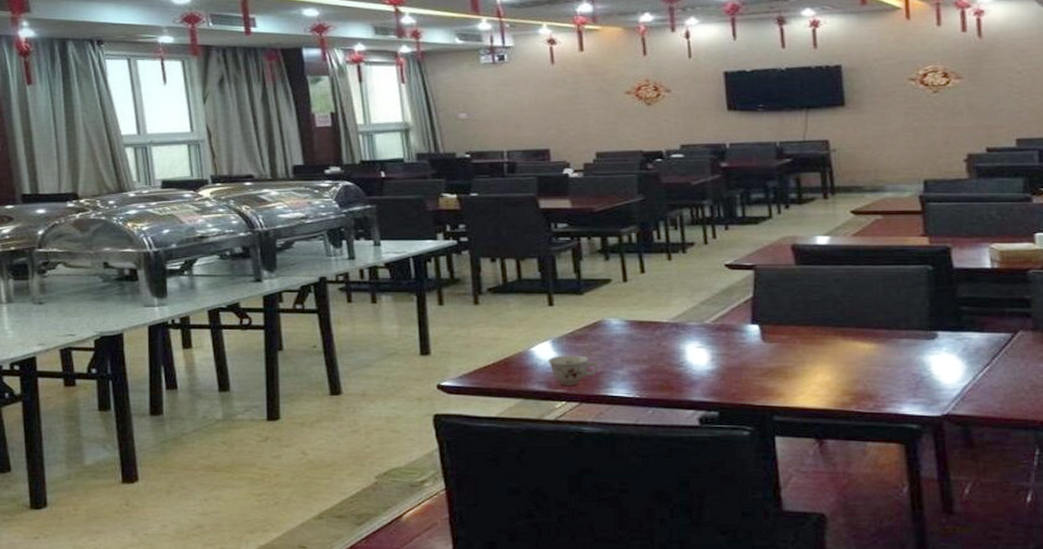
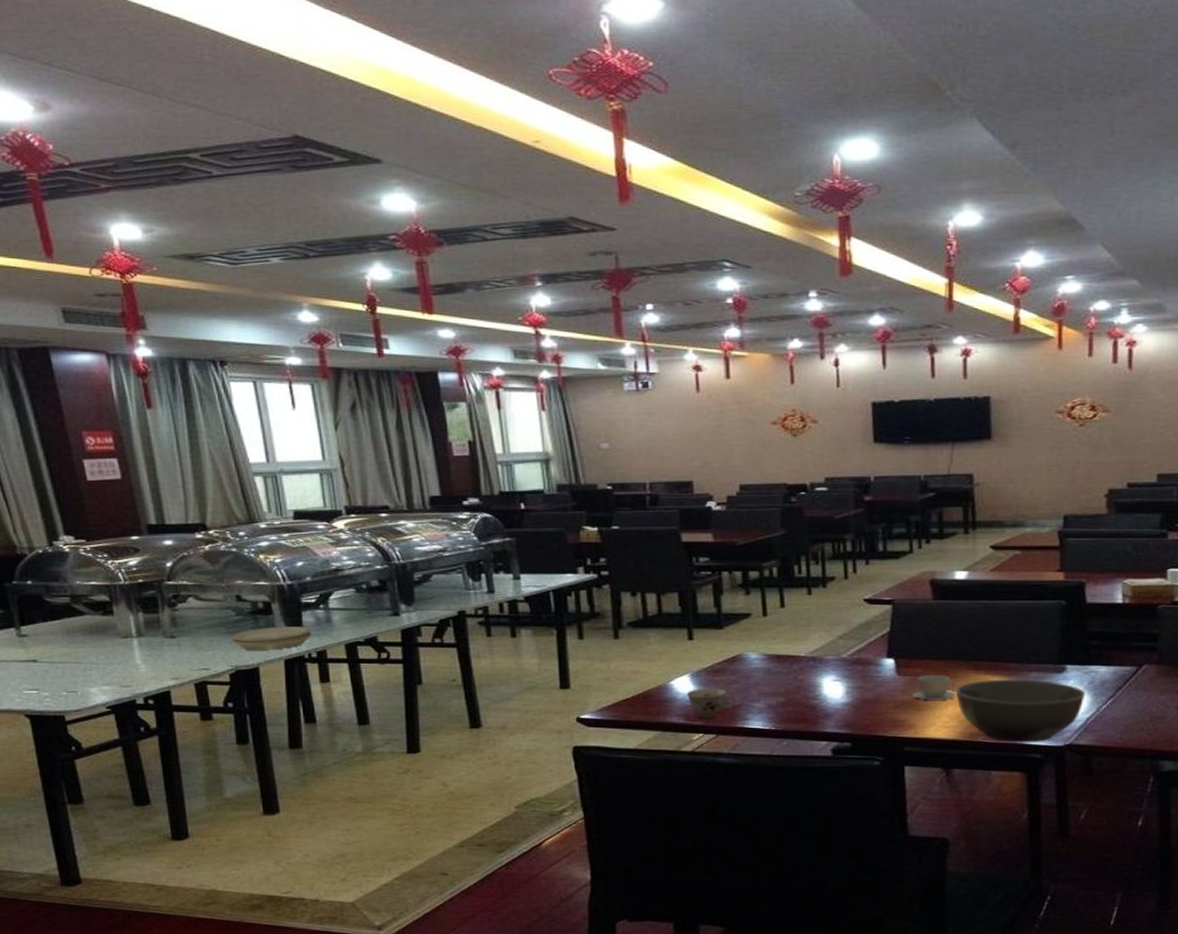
plate: none [98,293,176,317] -> present [232,627,312,651]
teacup: none [779,341,824,367] -> present [912,674,956,700]
bowl: none [824,346,960,413] -> present [955,679,1086,743]

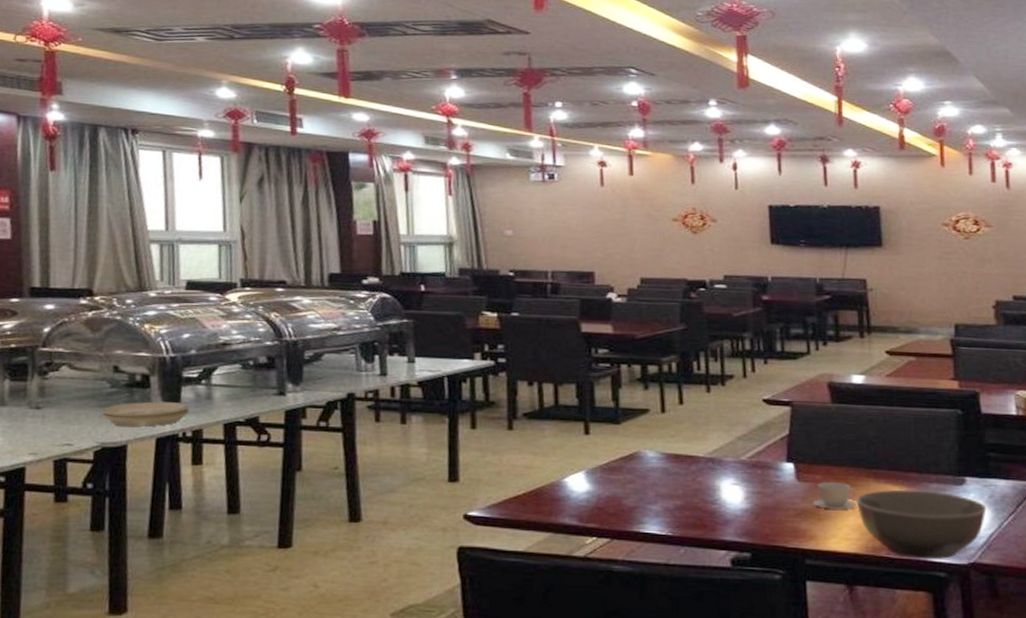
teacup: present [686,689,736,718] -> none [580,487,632,520]

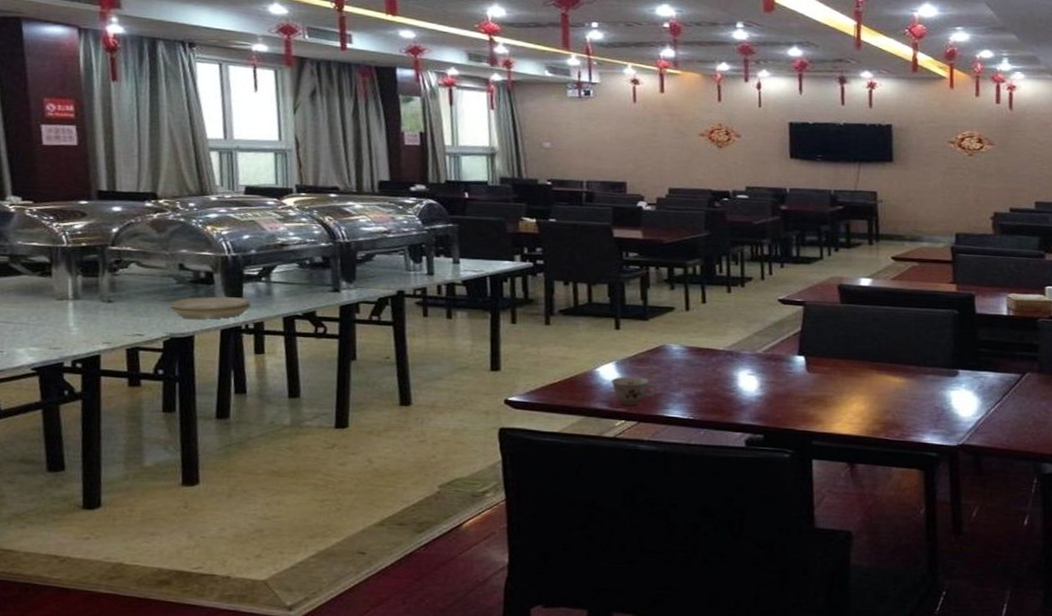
teacup: none [580,487,632,520] -> present [611,376,657,405]
teacup: present [812,481,856,509] -> none [820,372,860,397]
bowl: present [856,489,987,560] -> none [860,380,976,441]

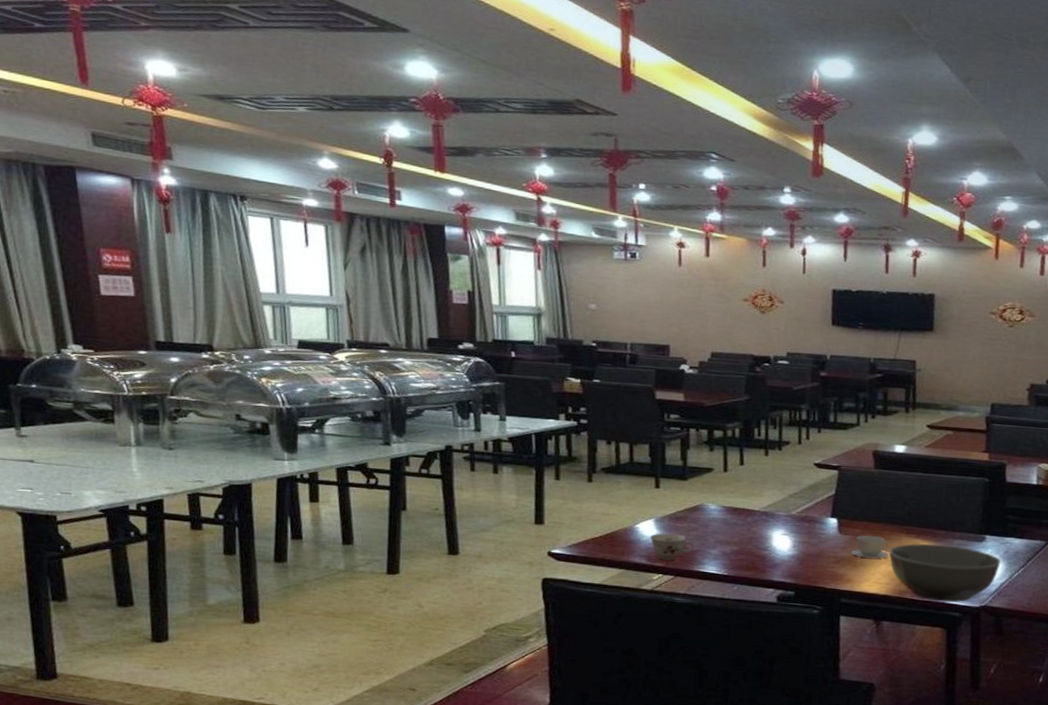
plate: present [170,296,251,320] -> none [228,446,306,468]
teacup: none [820,372,860,397] -> present [850,535,890,559]
bowl: none [860,380,976,441] -> present [889,544,1001,602]

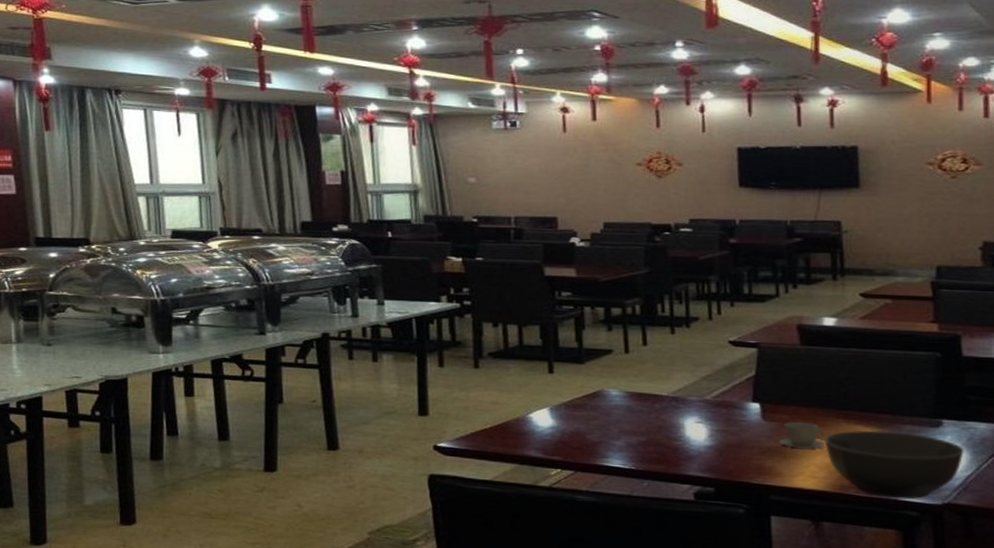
teacup: present [650,533,694,561] -> none [545,423,595,454]

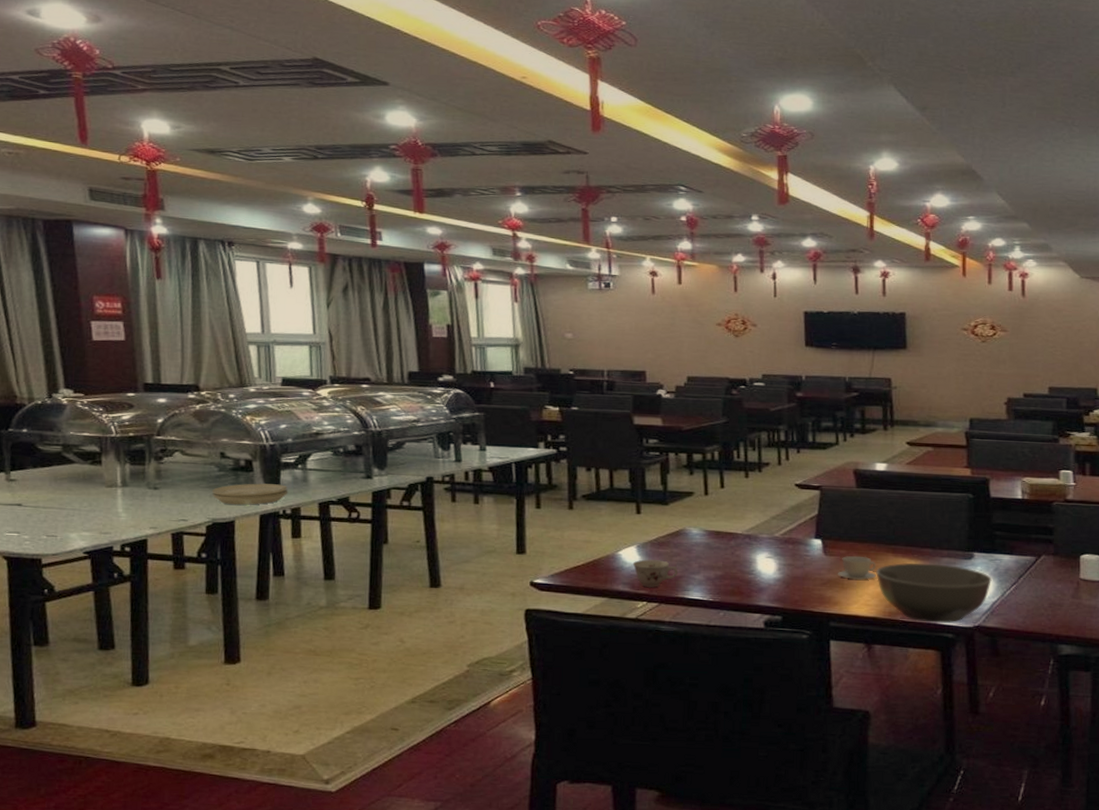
plate: none [104,339,181,363] -> present [212,483,289,506]
teacup: none [545,423,595,454] -> present [632,559,678,587]

